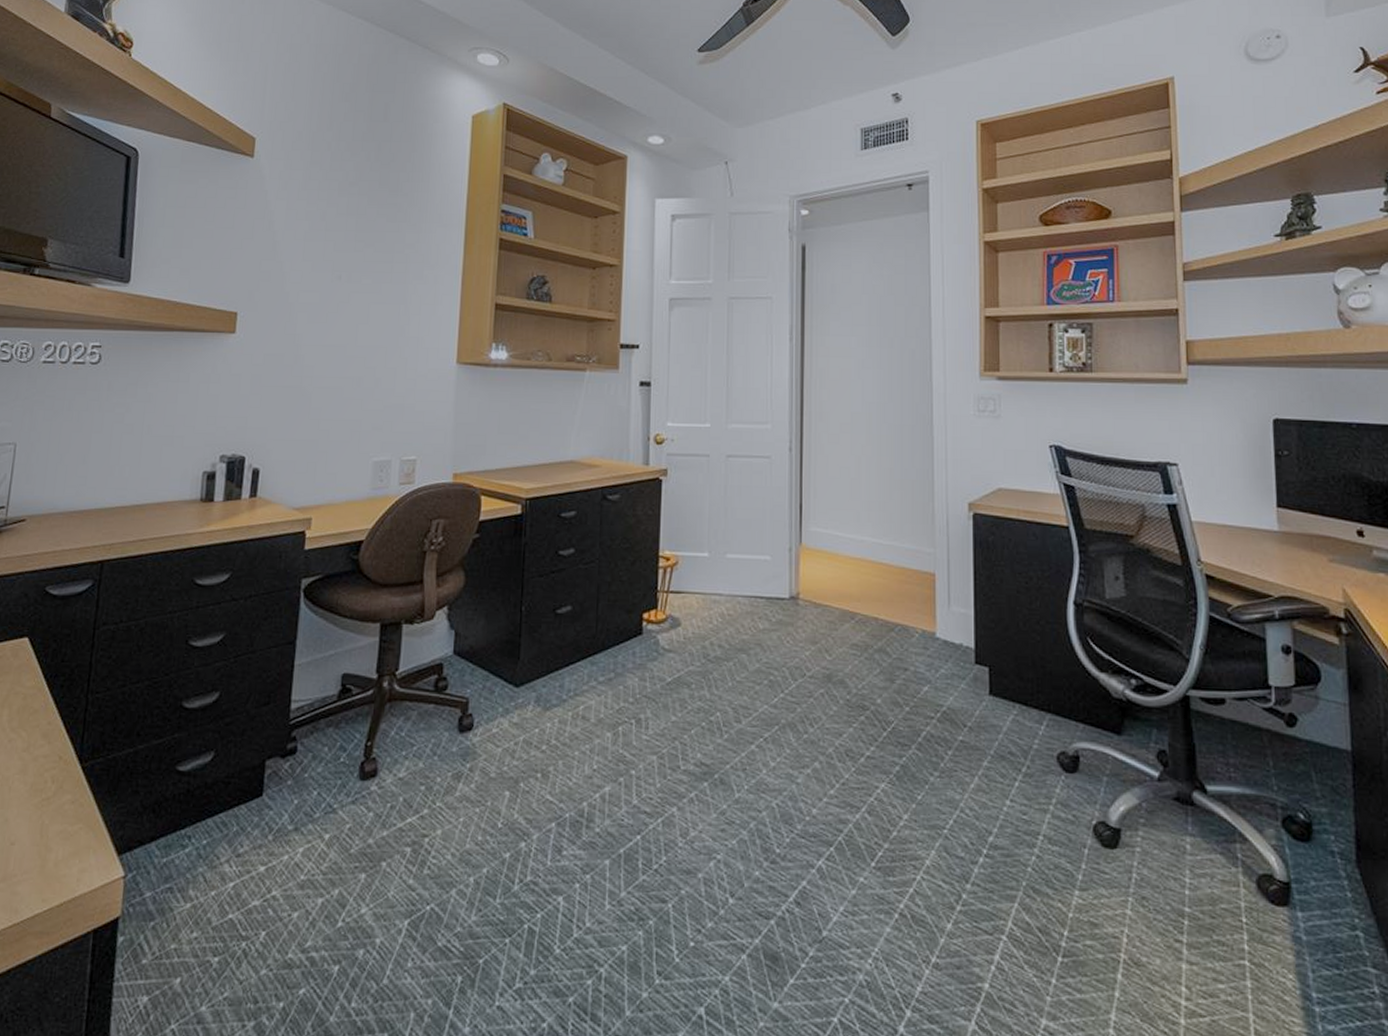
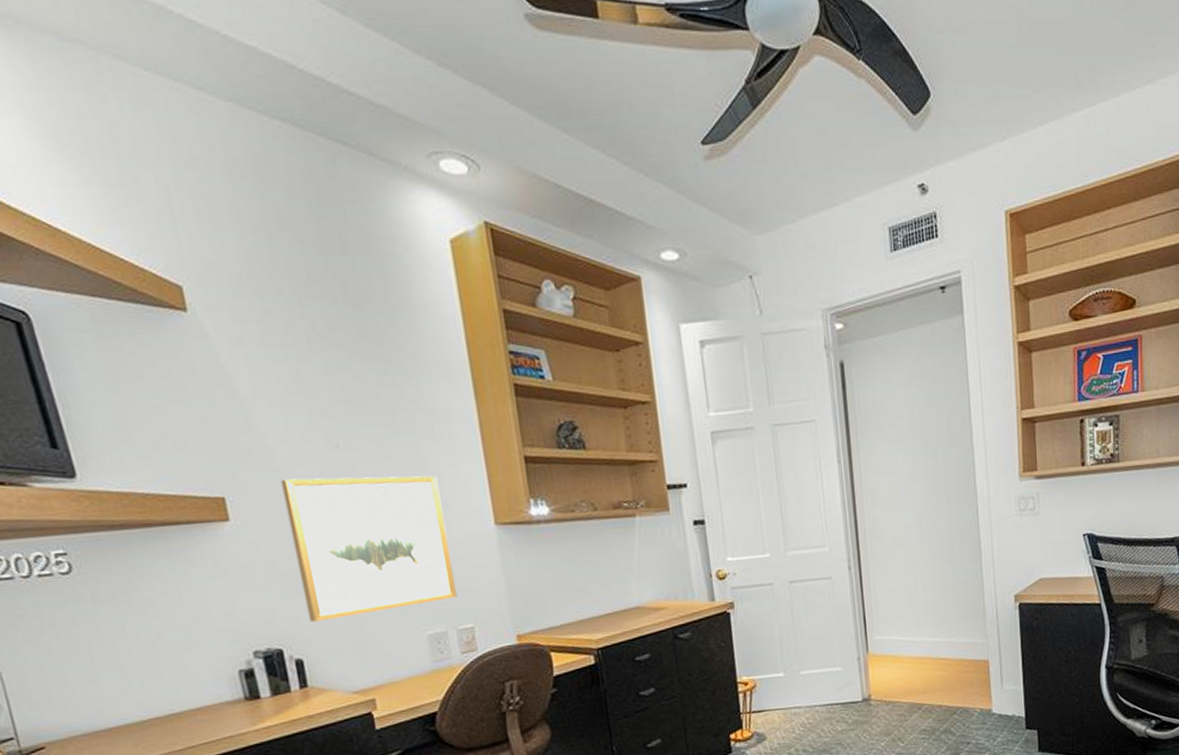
wall art: none [275,302,416,435] -> present [280,476,458,622]

